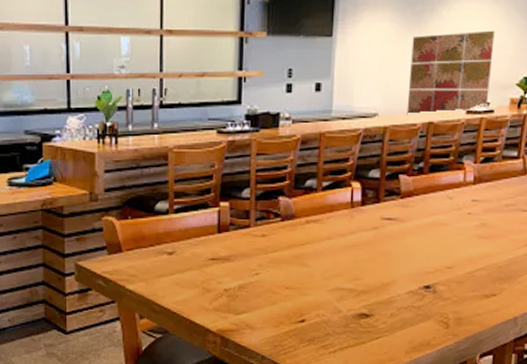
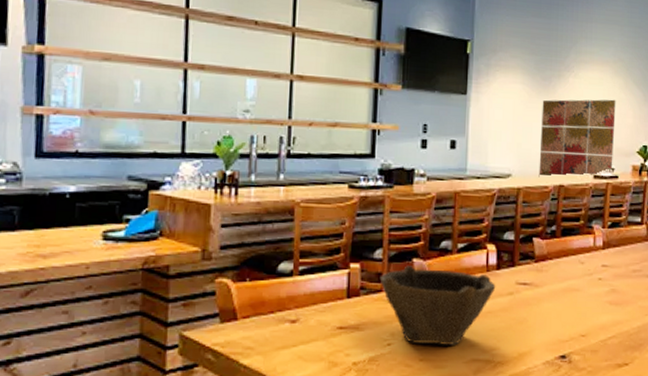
bowl: none [247,203,361,275] -> present [379,265,496,345]

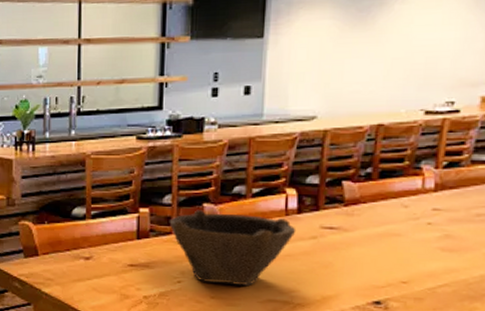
wall art: present [538,99,616,177] -> none [351,22,461,118]

